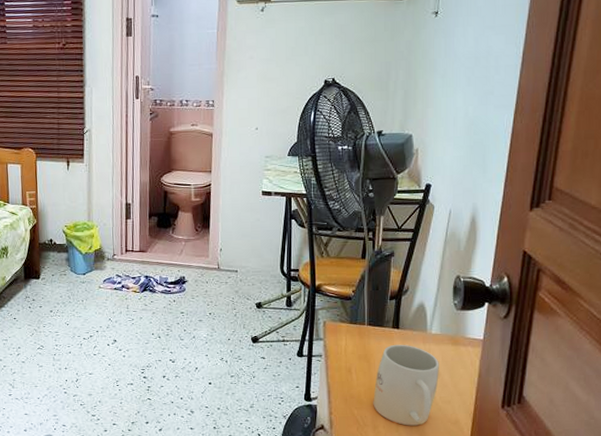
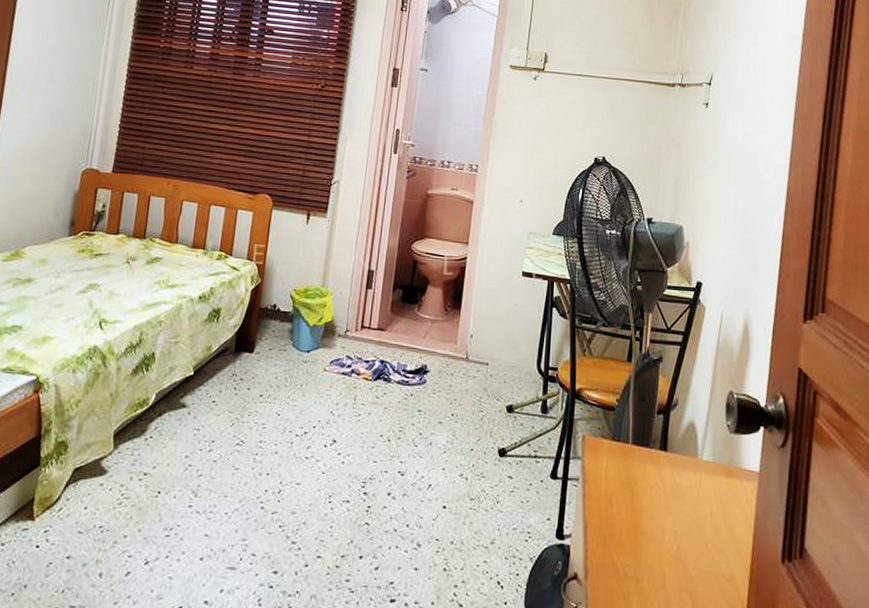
mug: present [373,344,439,426] -> none [636,471,711,581]

